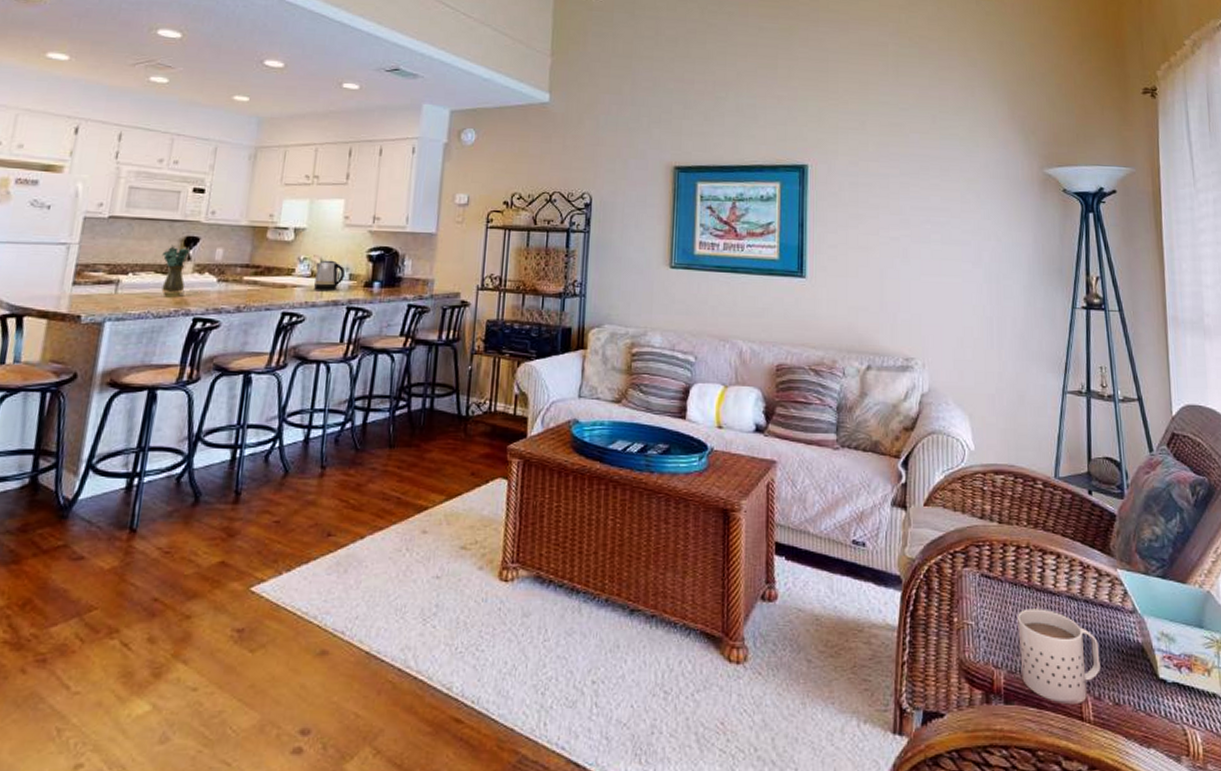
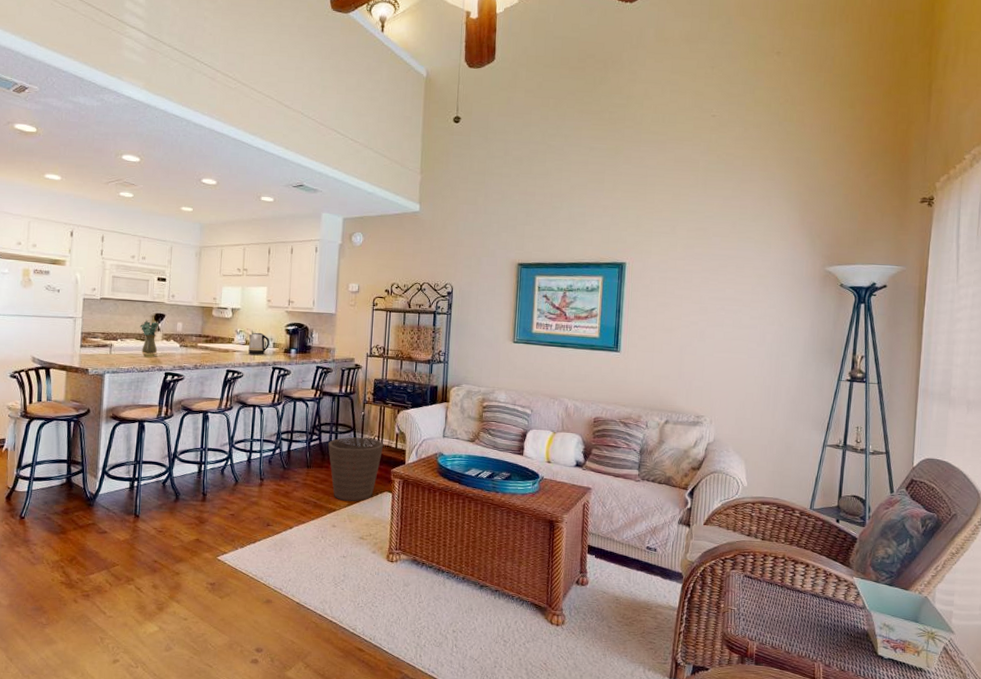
basket: none [420,402,498,494] -> present [328,437,384,502]
mug: present [1017,608,1100,705] -> none [770,601,833,669]

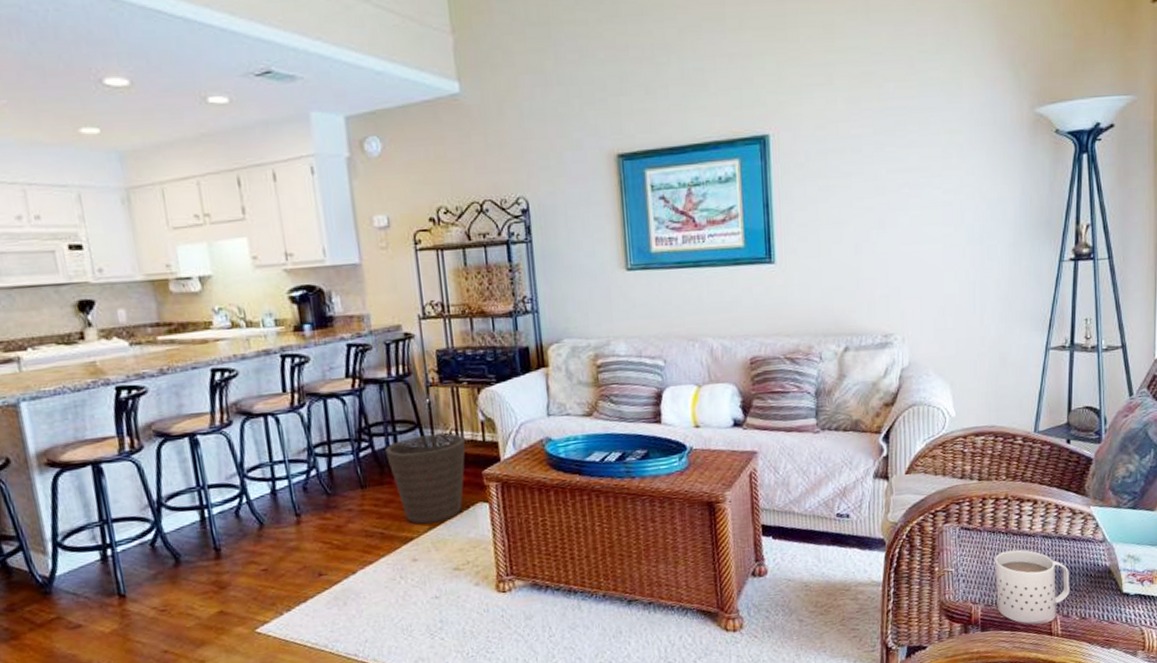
vase: present [140,319,158,358] -> none [57,311,96,370]
kettle: present [248,332,271,356] -> none [233,307,270,343]
mug: none [770,601,833,669] -> present [995,549,1070,625]

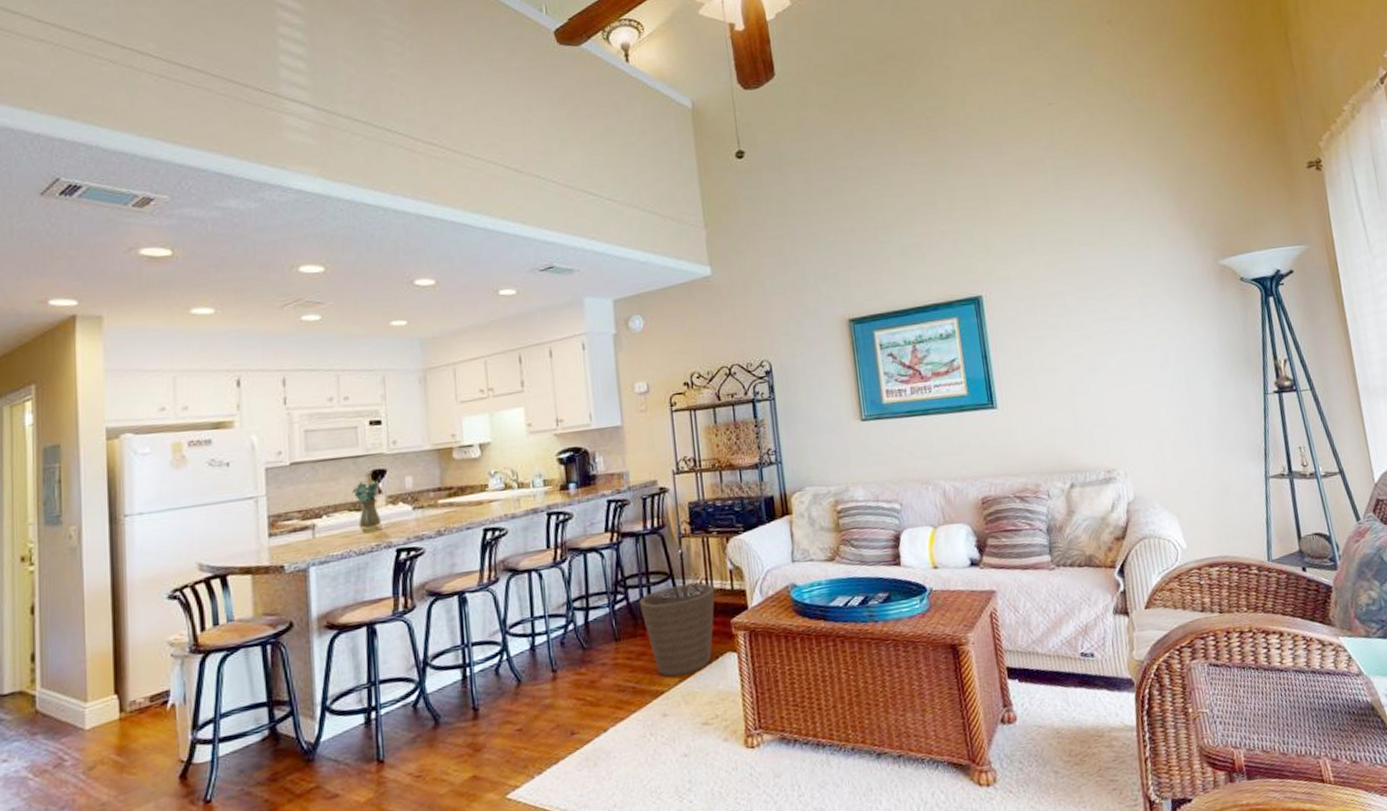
vase: none [57,311,96,370] -> present [352,480,382,534]
mug: present [995,549,1070,625] -> none [1249,686,1335,771]

